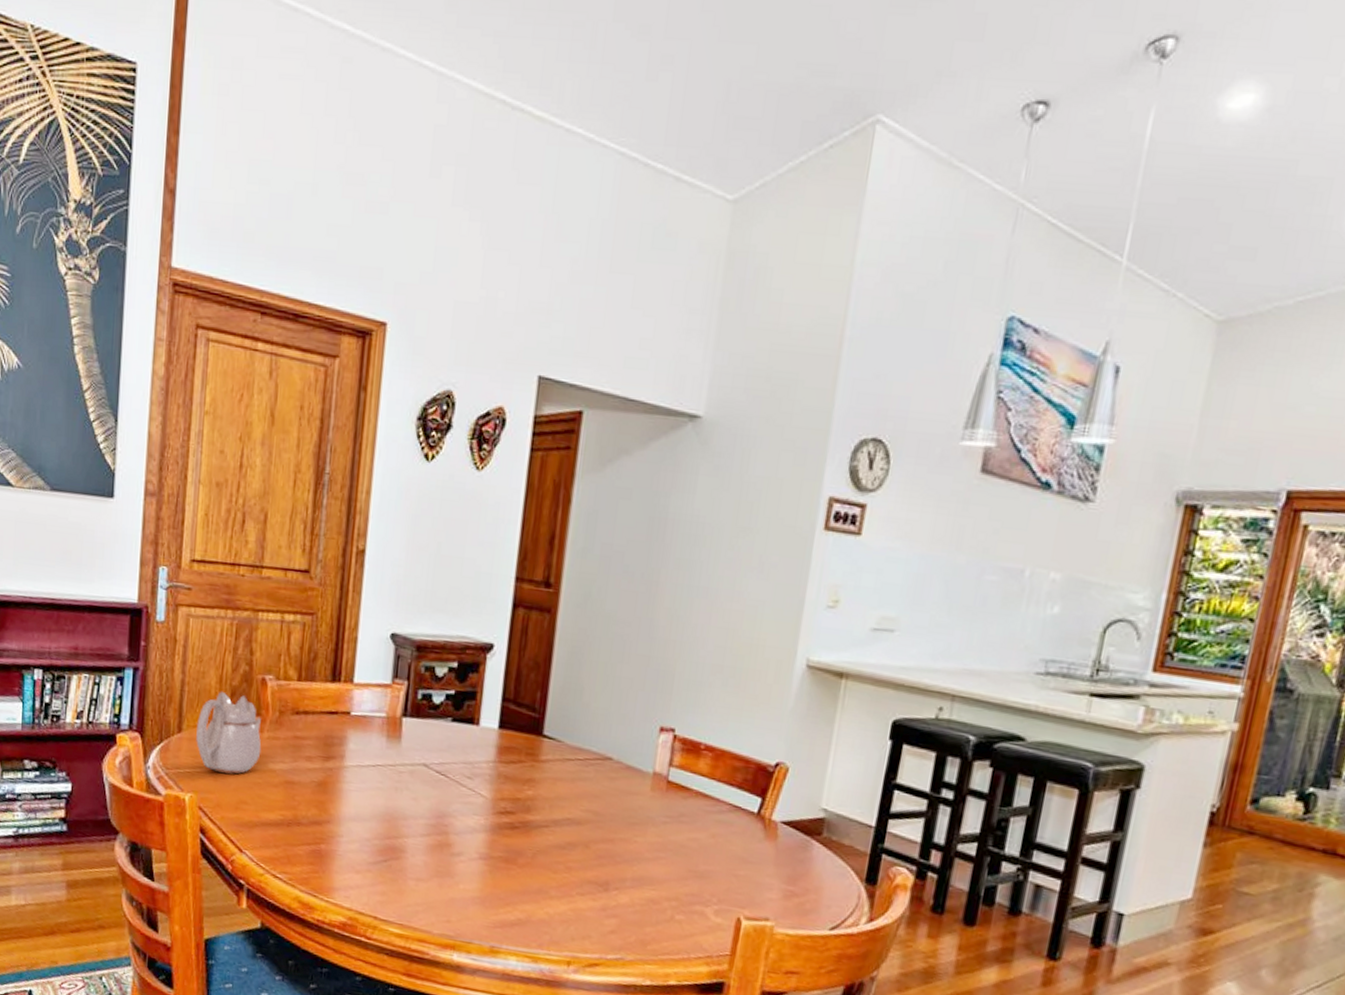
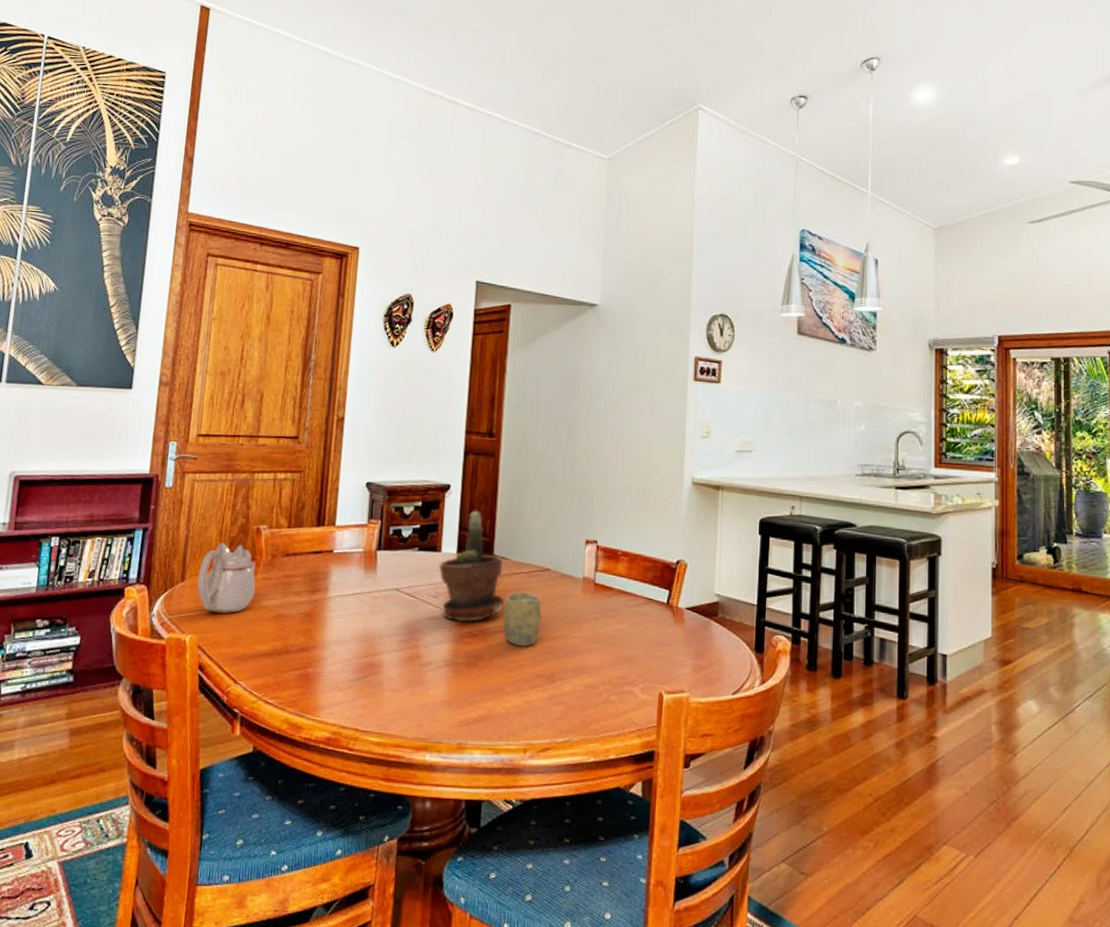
potted plant: none [476,678,555,811] -> present [439,510,505,622]
cup: none [550,781,599,848] -> present [503,591,543,647]

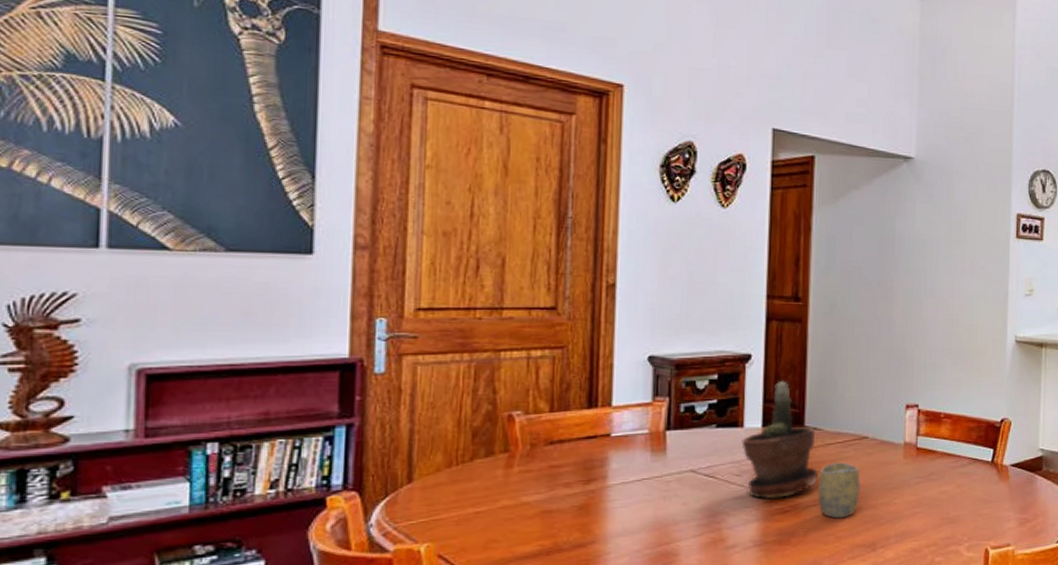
teapot: present [197,542,256,614] -> none [431,434,512,516]

